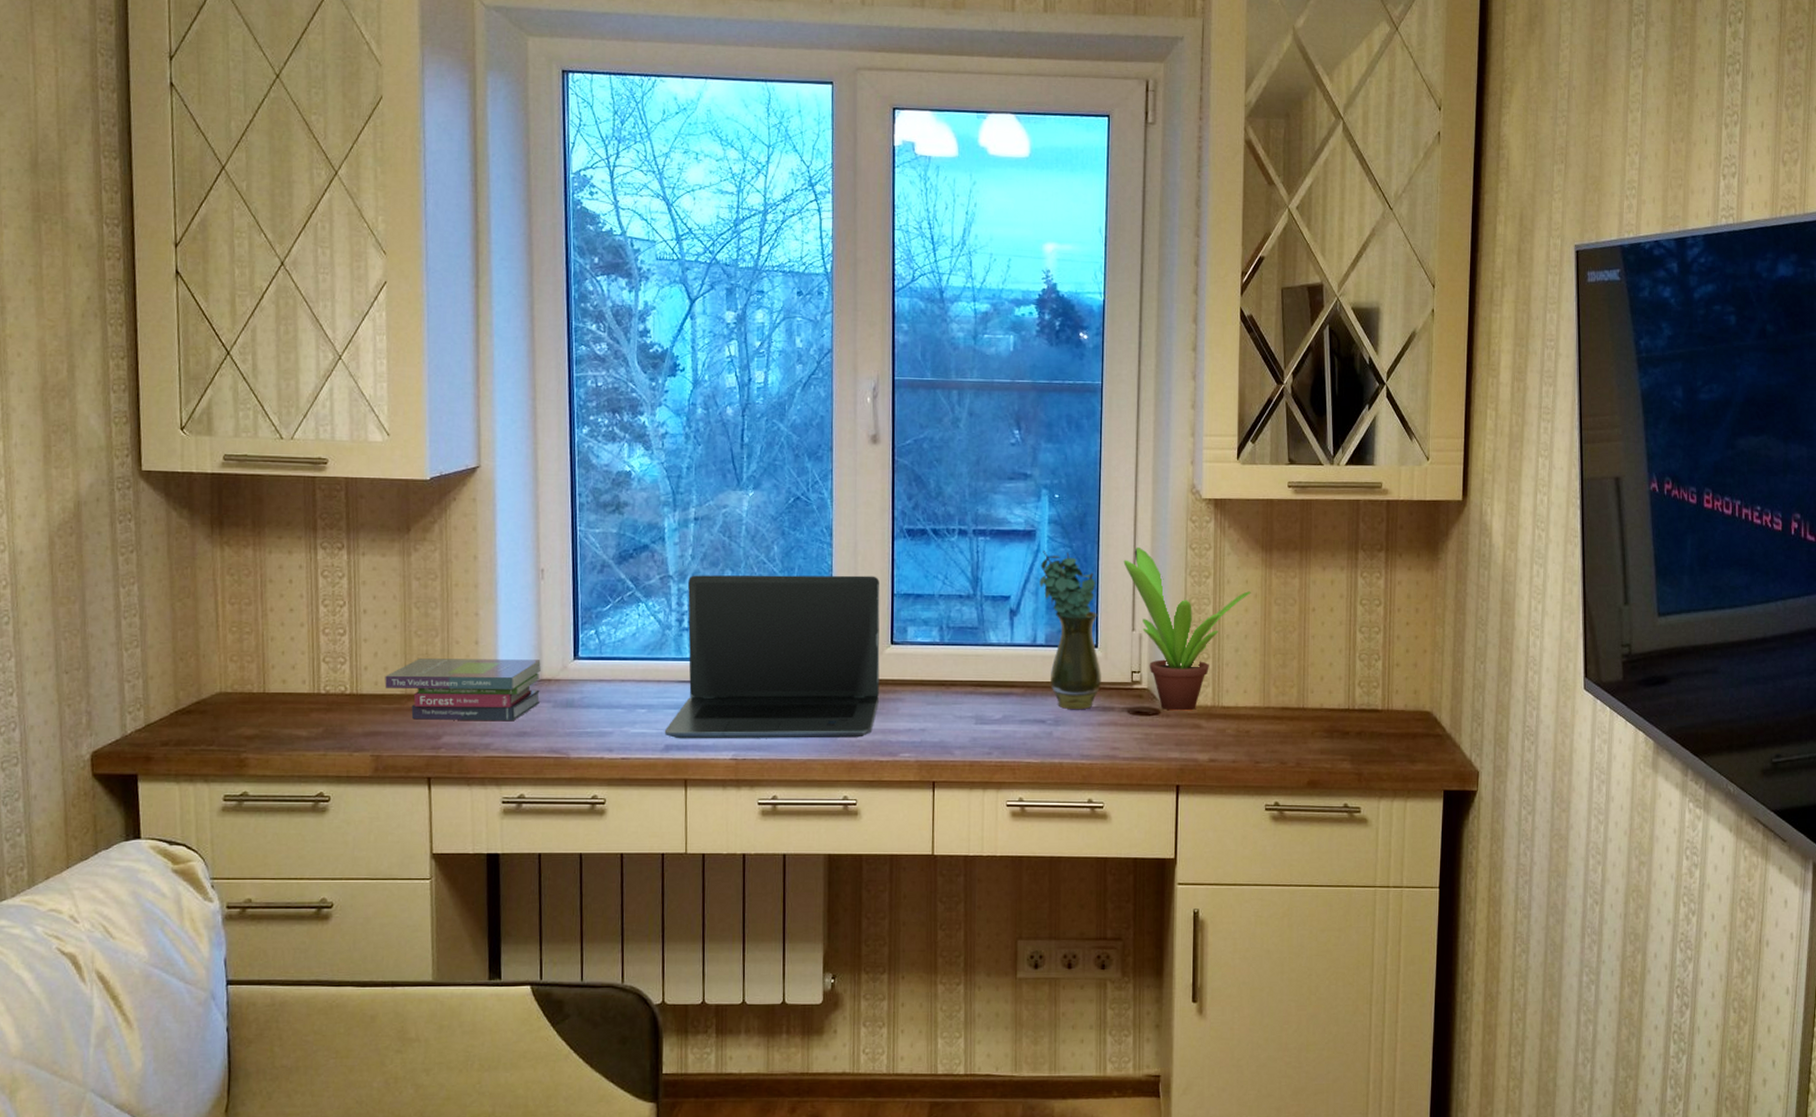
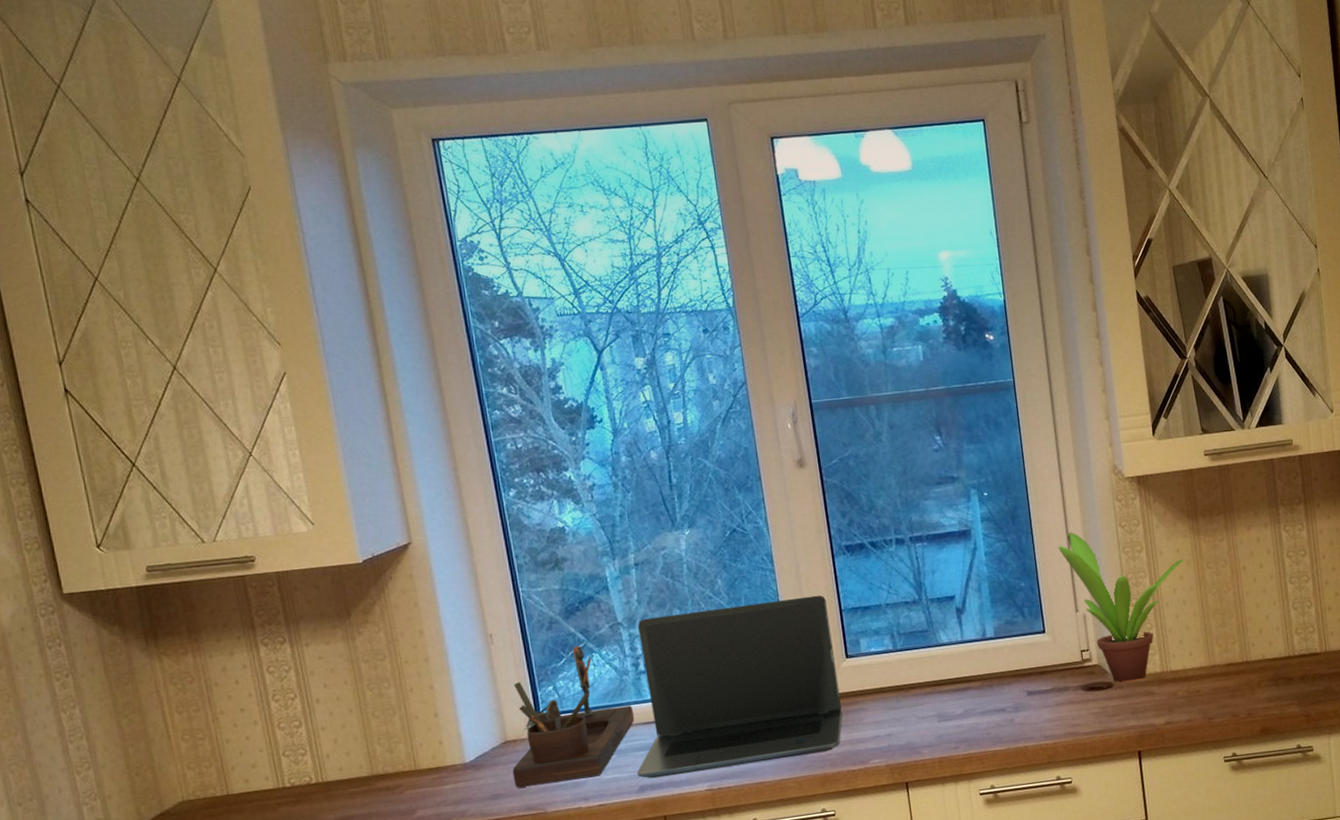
books: present [384,658,541,722] -> none [348,722,509,799]
desk organizer: none [542,593,671,729] -> present [512,645,635,788]
vase: present [1039,550,1101,709] -> none [979,546,1054,695]

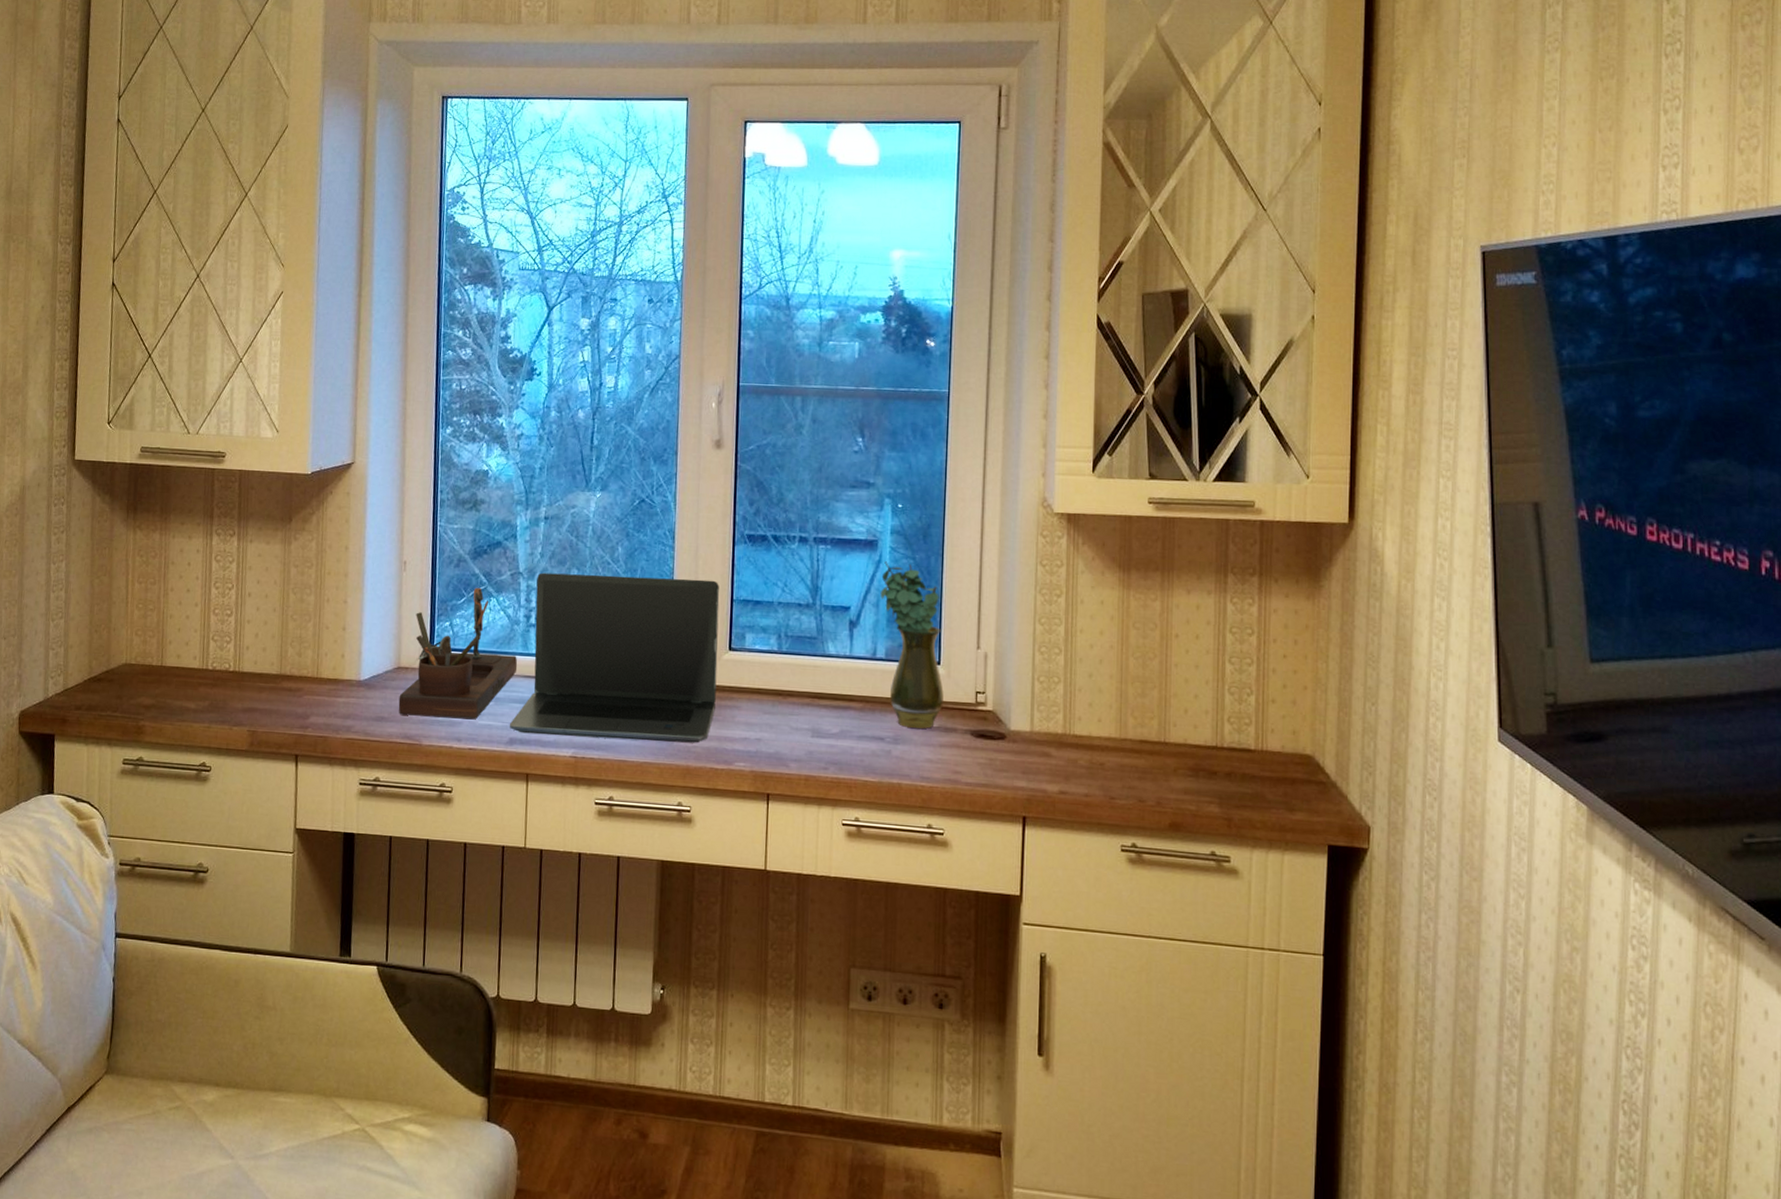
vase: none [979,546,1054,695] -> present [880,561,944,729]
potted plant: present [1058,532,1184,682] -> none [968,562,1107,737]

